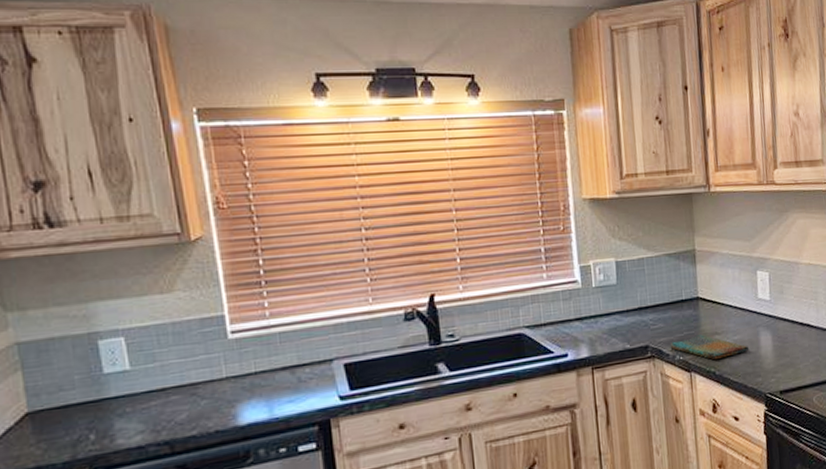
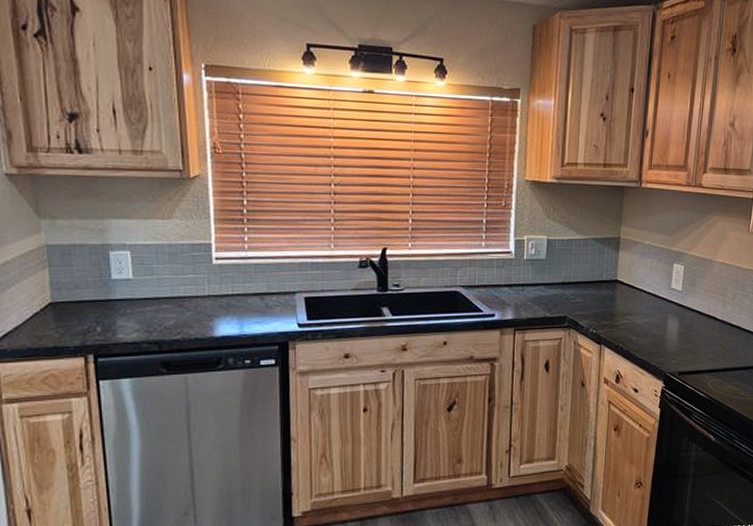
dish towel: present [670,334,750,359] -> none [585,313,657,336]

